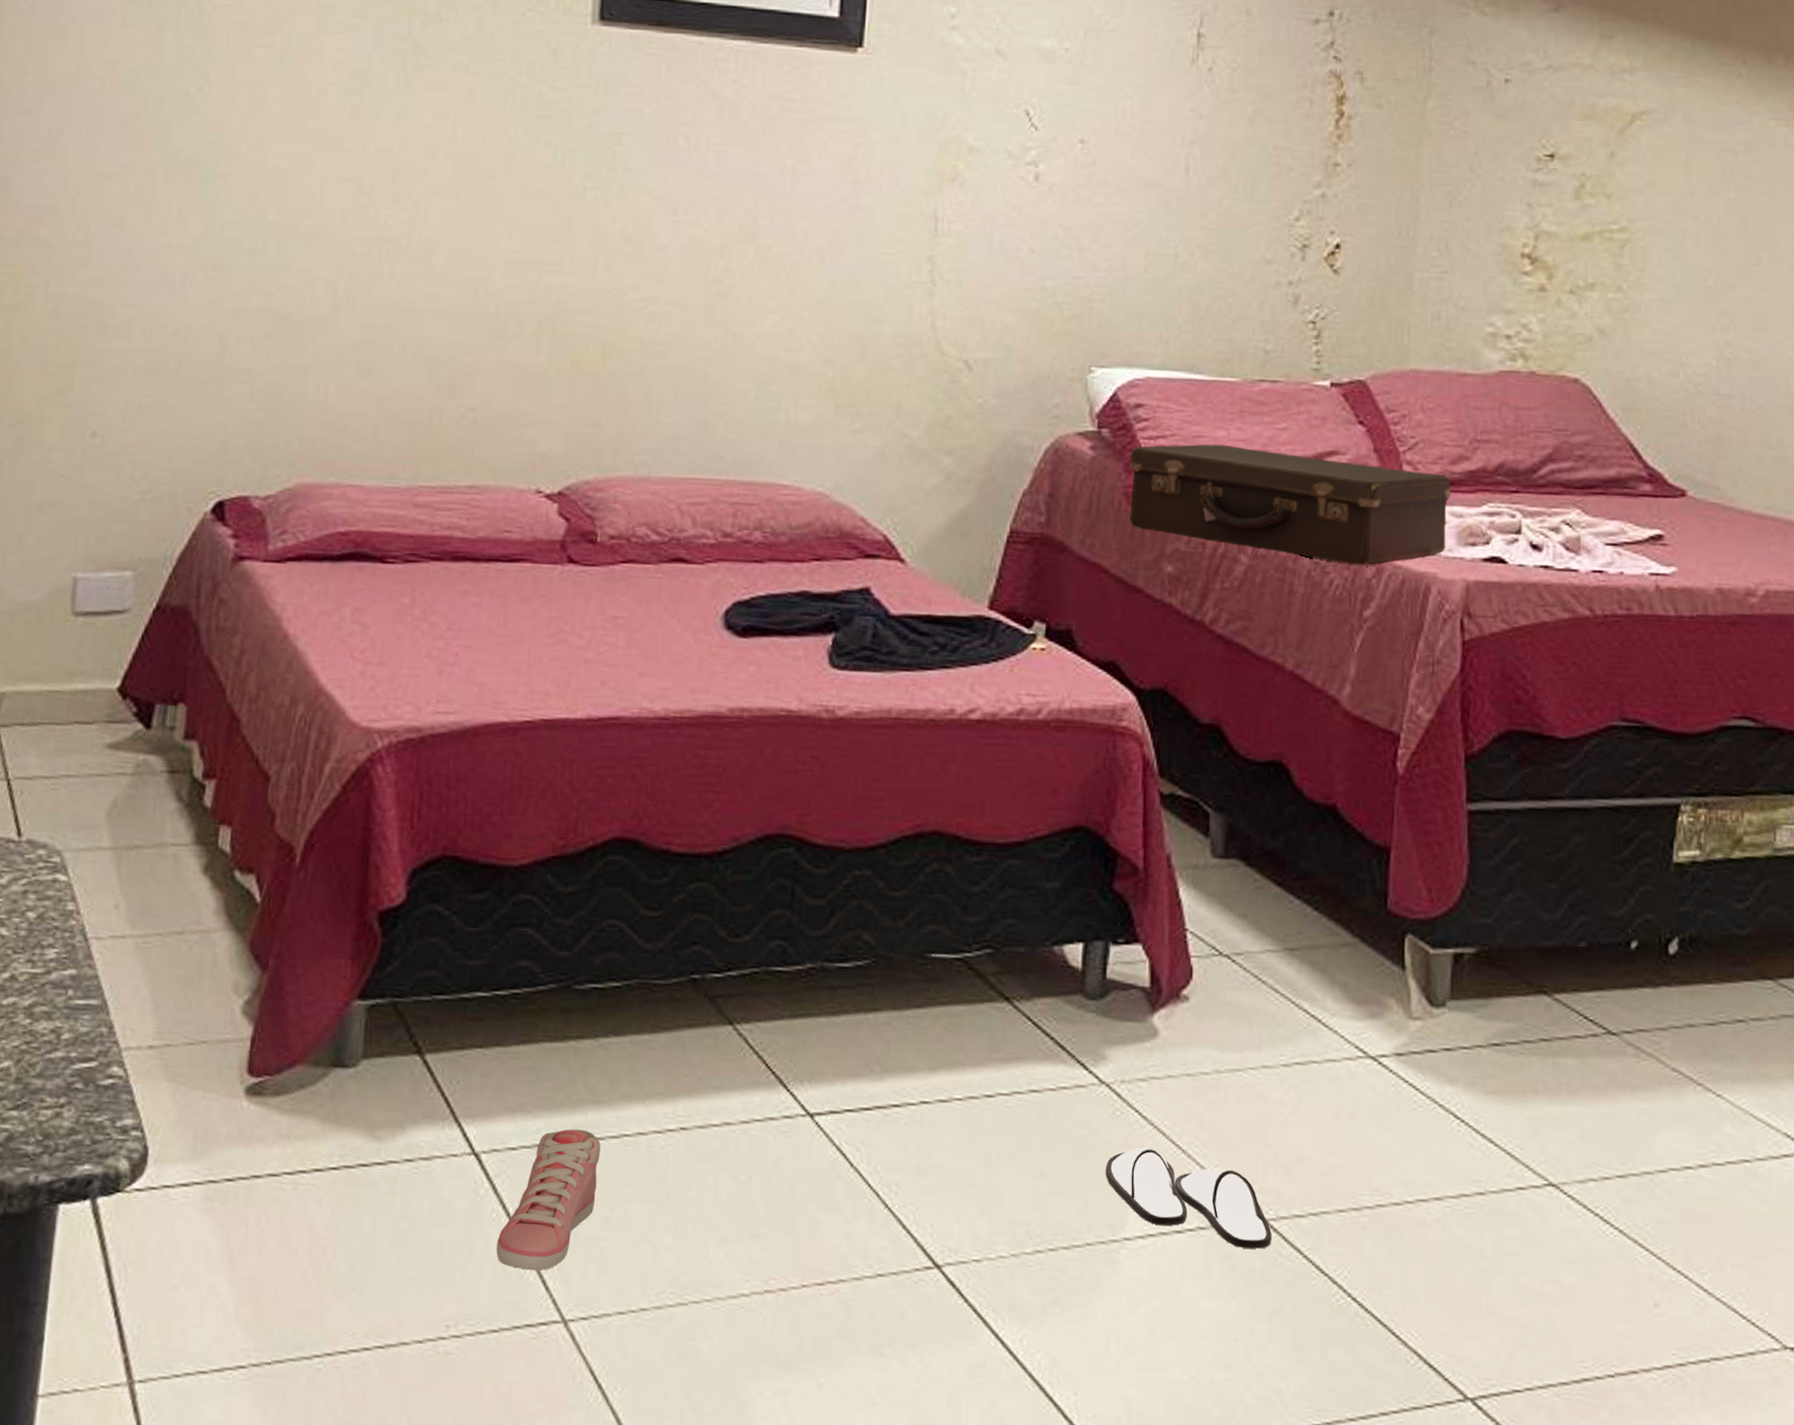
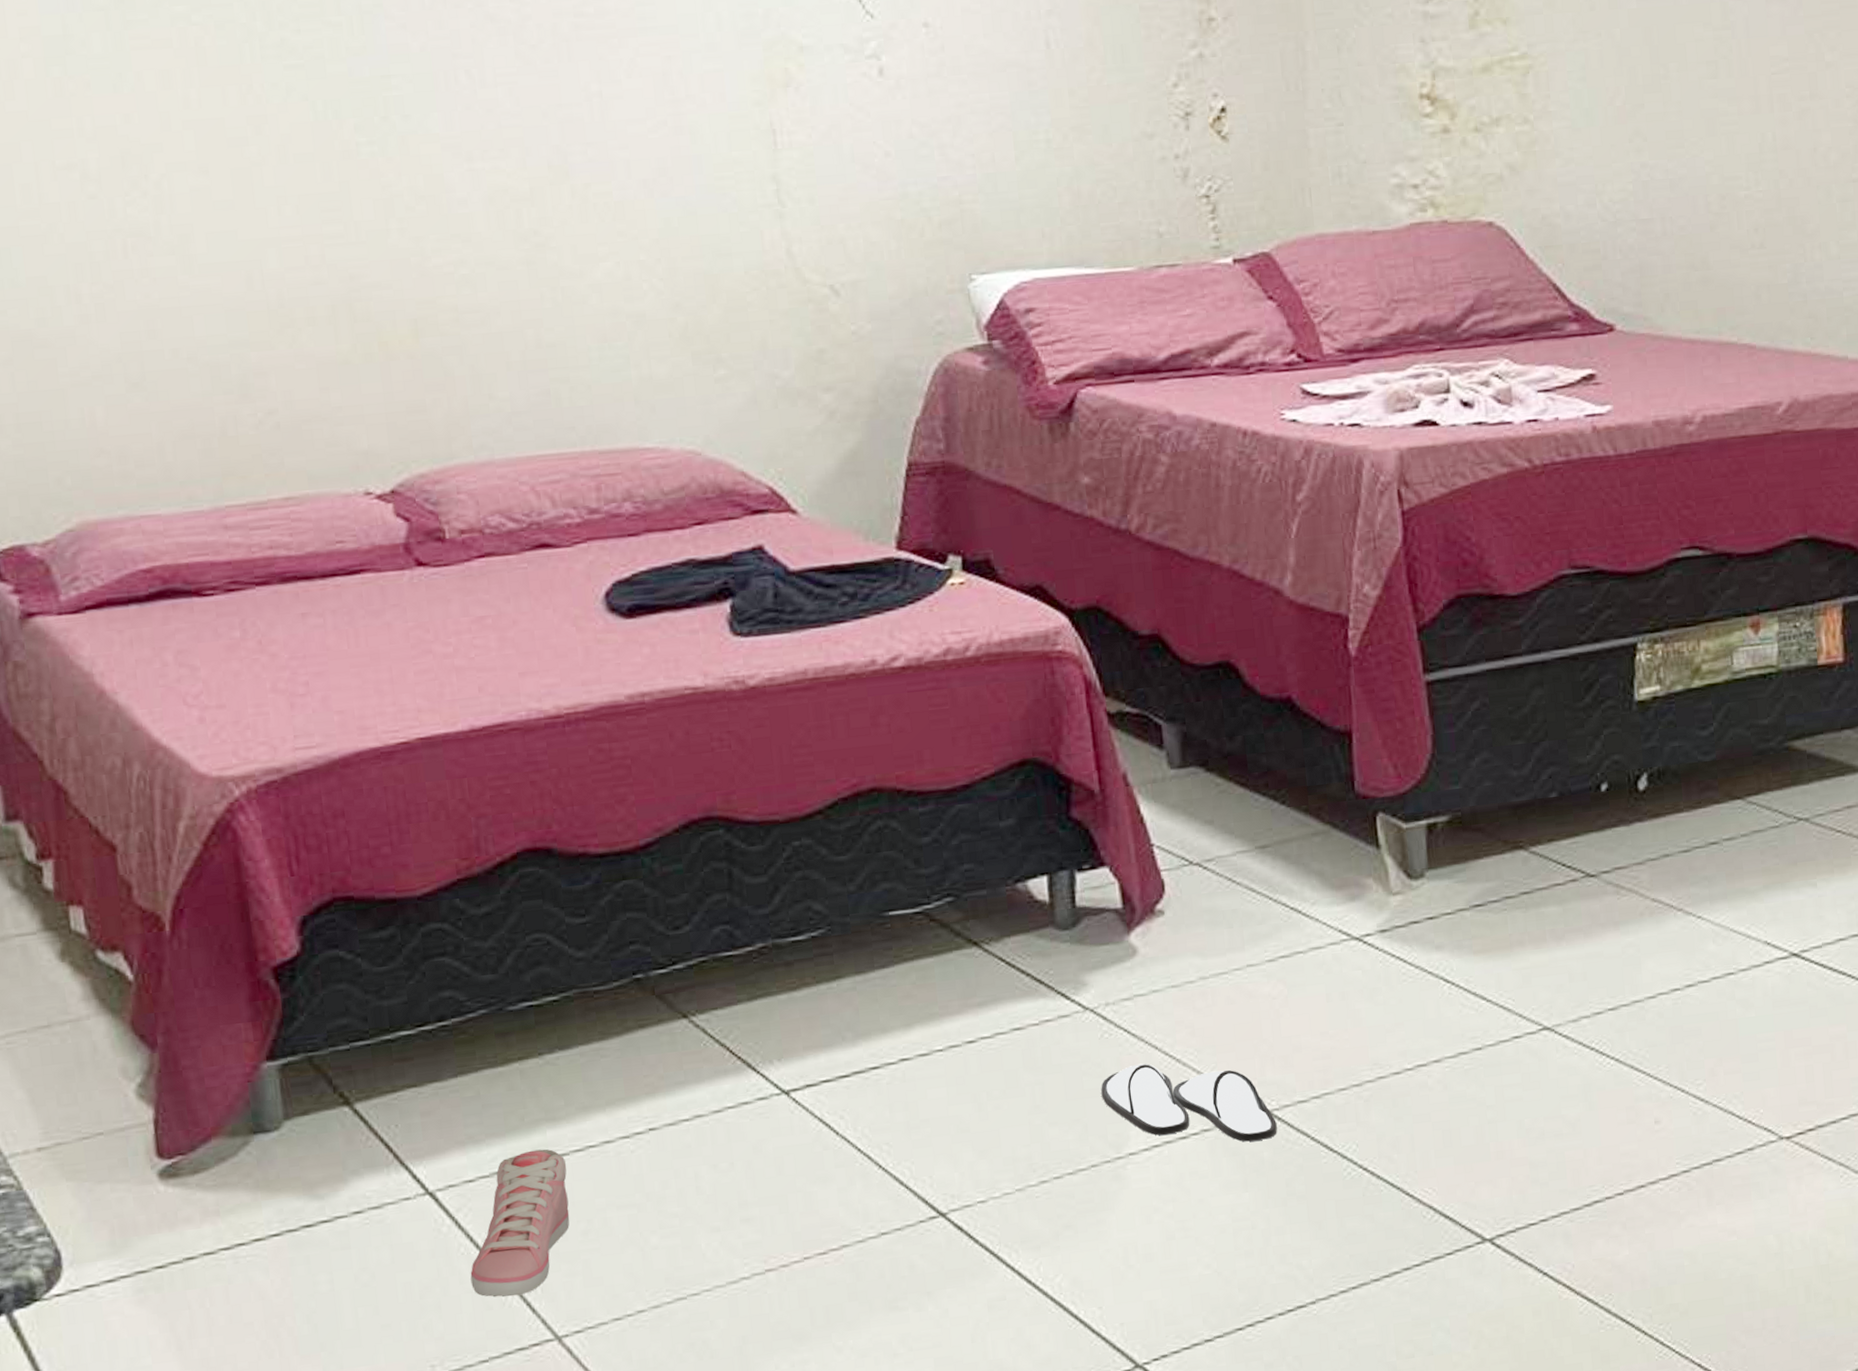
suitcase: present [1129,444,1451,566] -> none [1027,340,1374,449]

